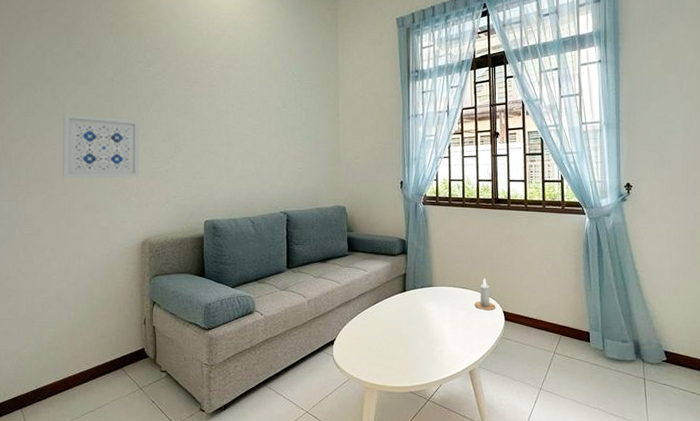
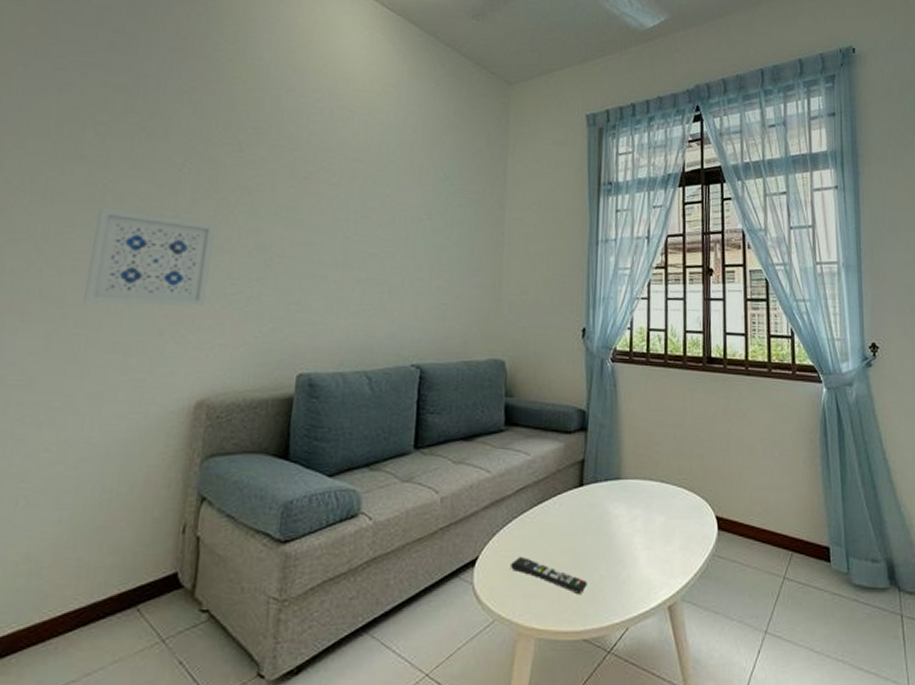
remote control: none [358,339,411,363] -> present [511,557,587,594]
candle: present [474,278,496,311] -> none [677,468,707,516]

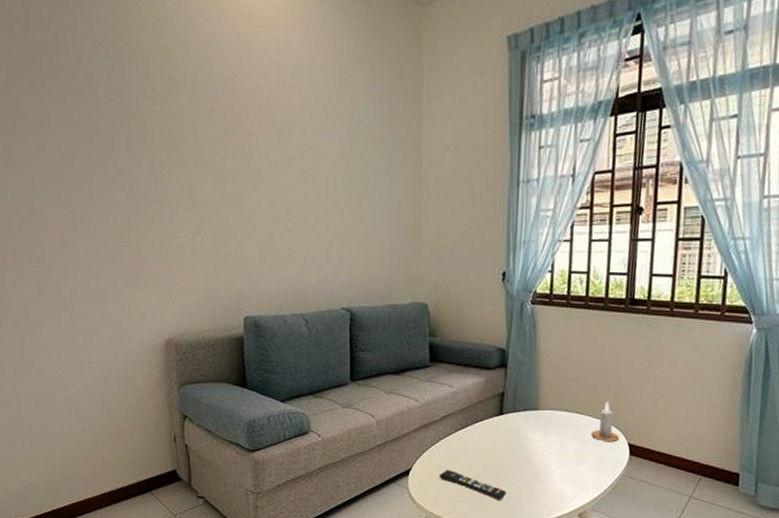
wall art: present [83,208,215,307] -> none [52,170,158,258]
candle: none [677,468,707,516] -> present [591,402,620,443]

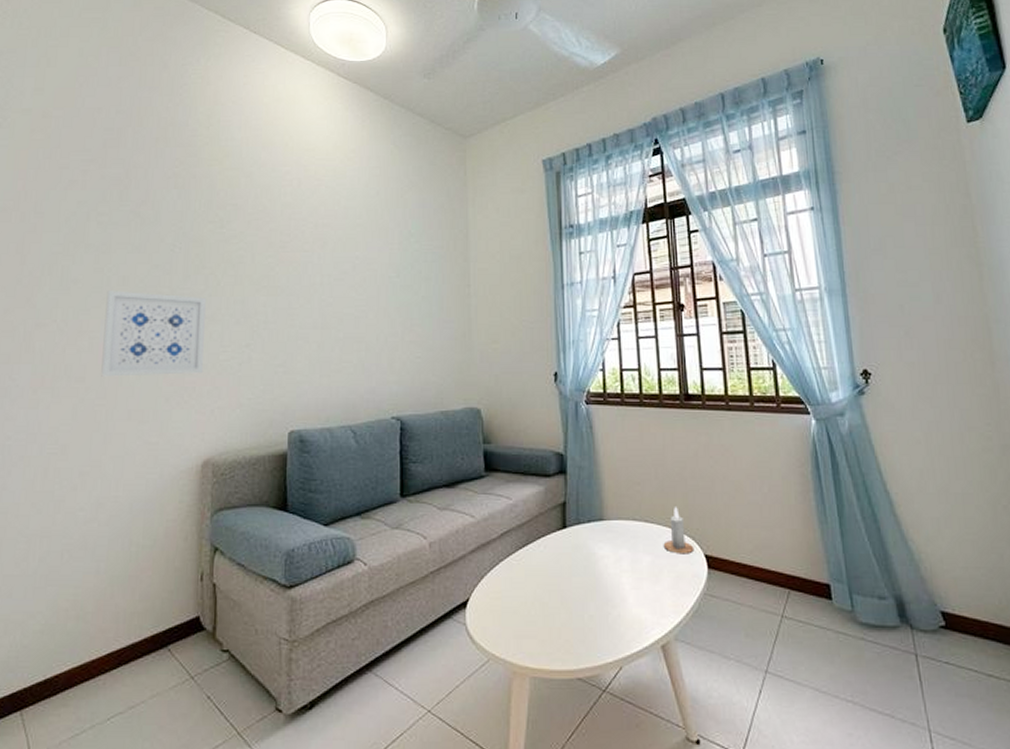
wall art: none [52,170,158,258] -> present [101,290,206,377]
remote control: present [440,470,506,500] -> none [501,599,577,633]

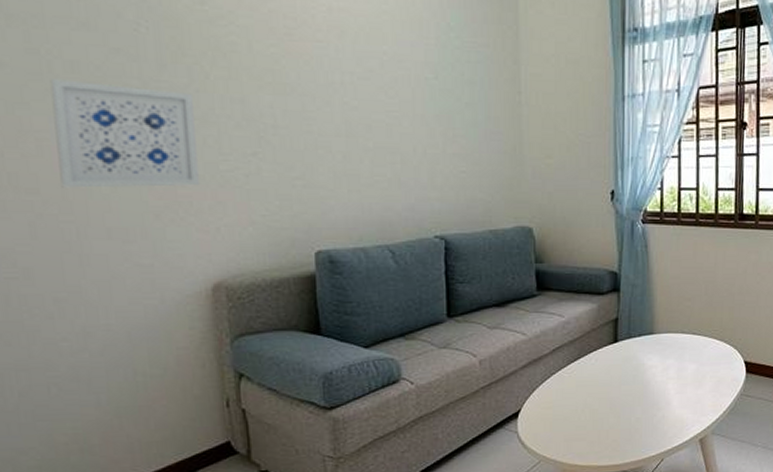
candle: present [663,507,695,554] -> none [708,320,736,362]

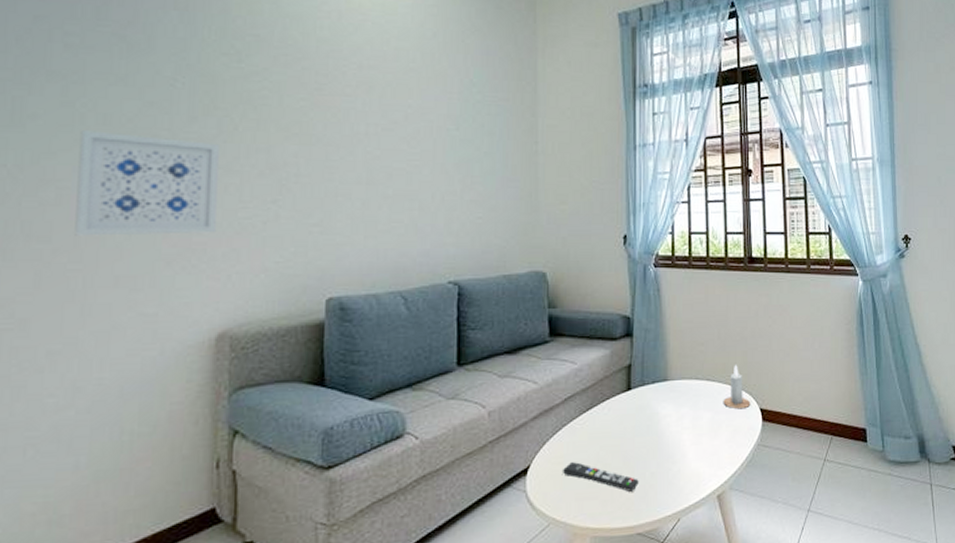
remote control: none [552,407,625,434] -> present [563,462,639,492]
candle: none [708,320,736,362] -> present [723,365,751,409]

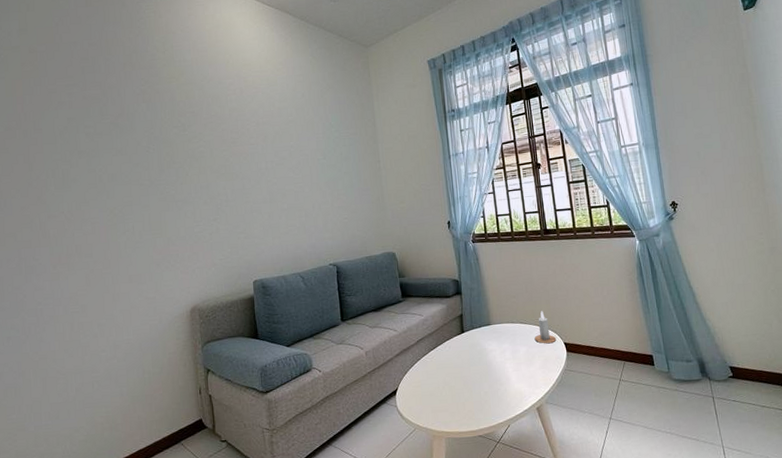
wall art: present [74,130,219,236] -> none [100,185,183,252]
remote control: present [563,462,639,492] -> none [421,385,477,406]

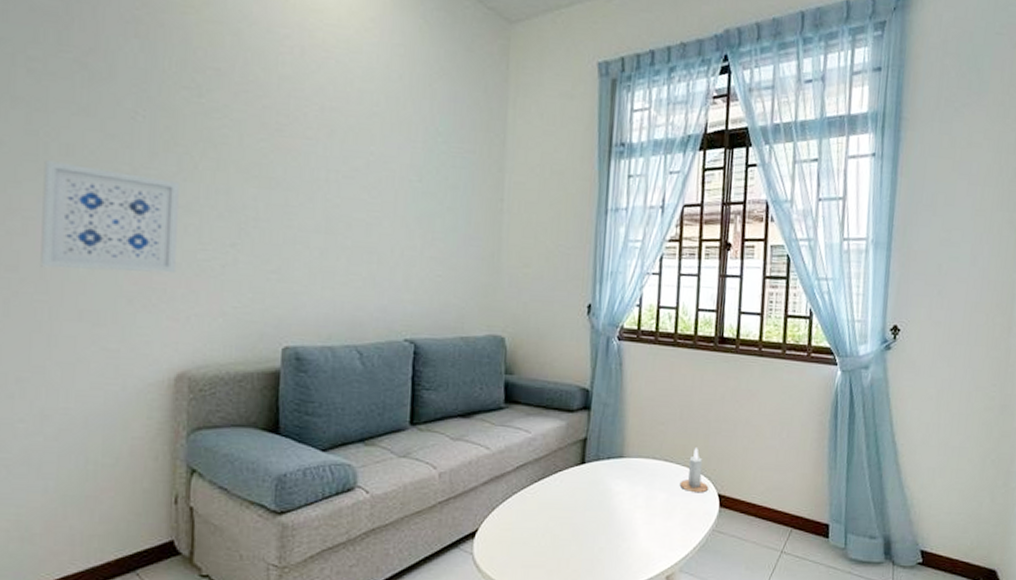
wall art: none [100,185,183,252] -> present [40,160,179,274]

